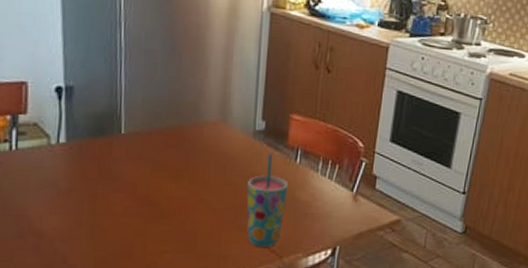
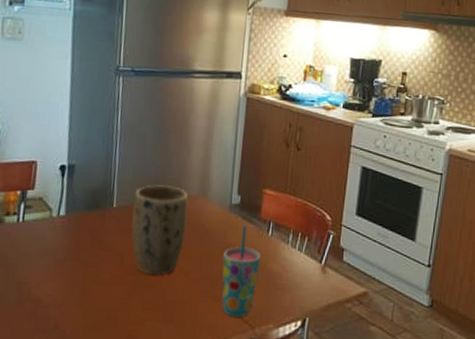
plant pot: none [143,108,208,206] -> present [131,184,189,276]

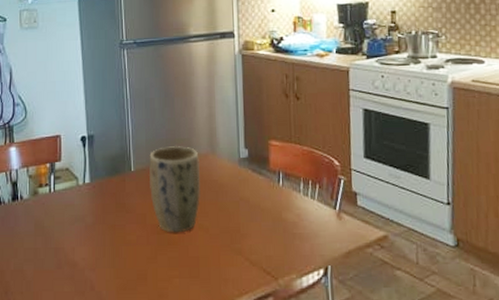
cup: present [221,225,261,317] -> none [238,177,275,269]

